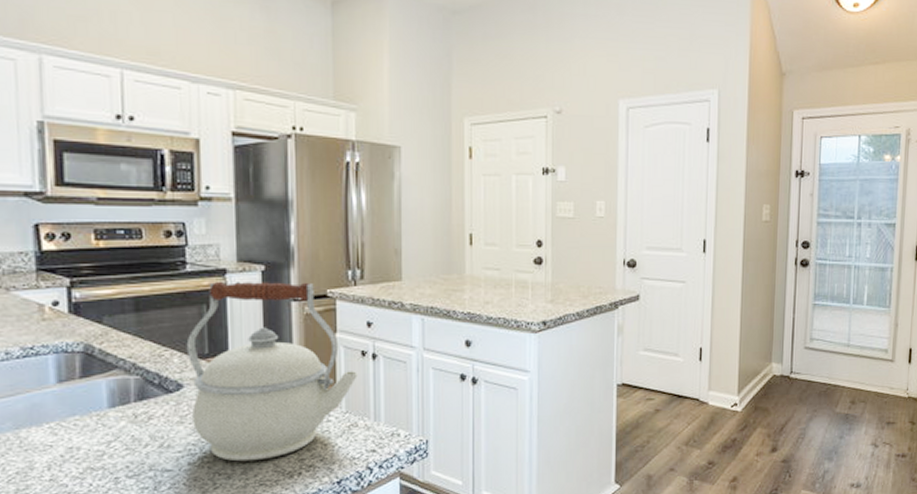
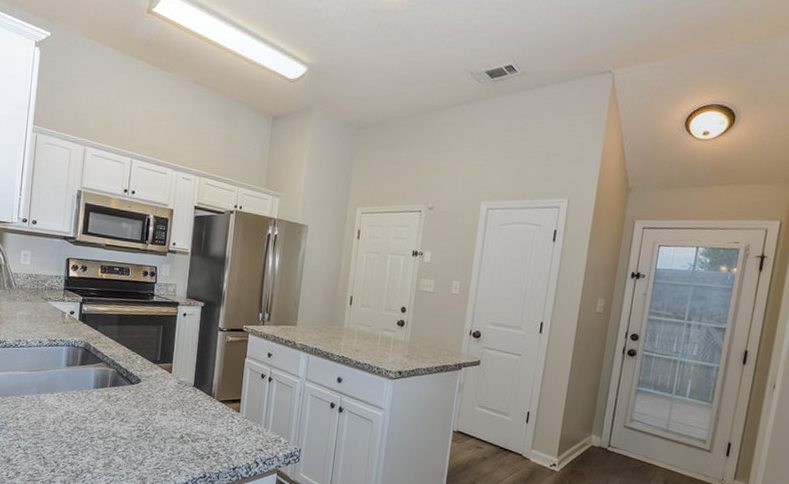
kettle: present [186,282,358,462] -> none [143,310,257,443]

